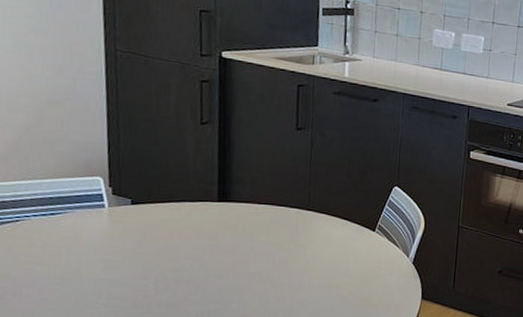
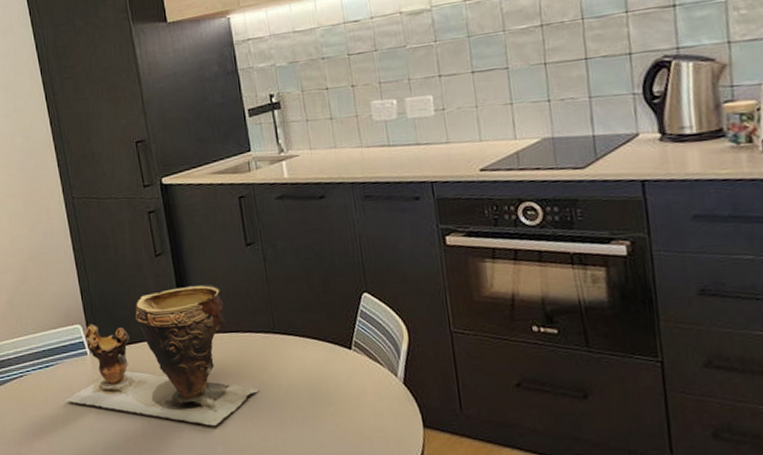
clay pot: none [68,156,284,285] -> present [64,284,259,426]

